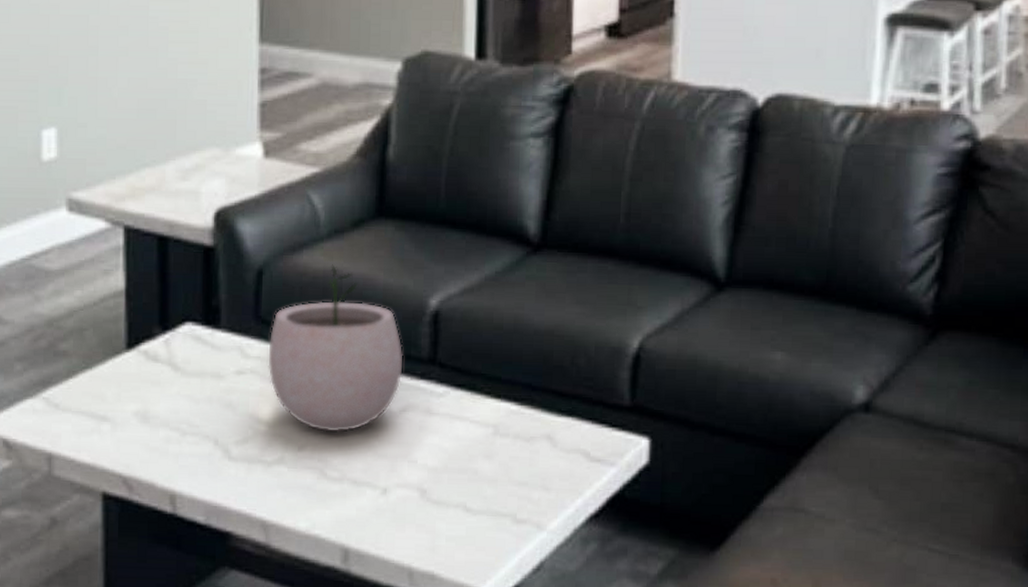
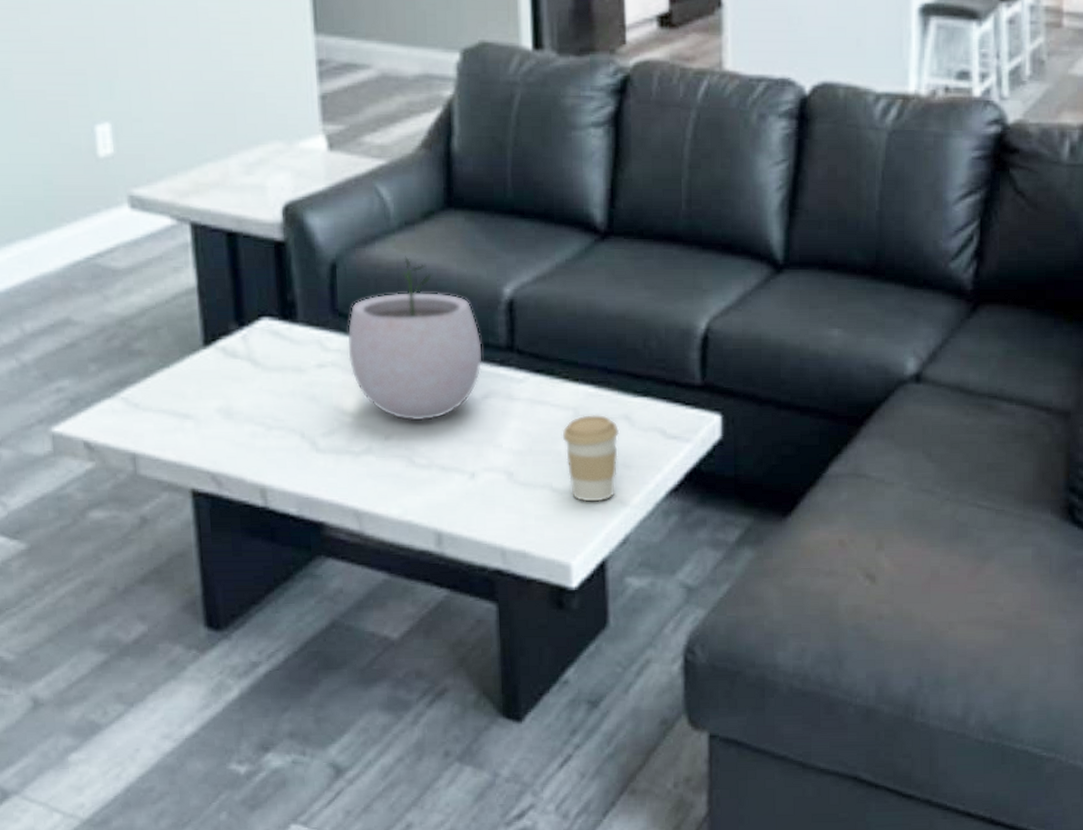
coffee cup: none [480,433,541,525] -> present [562,415,620,502]

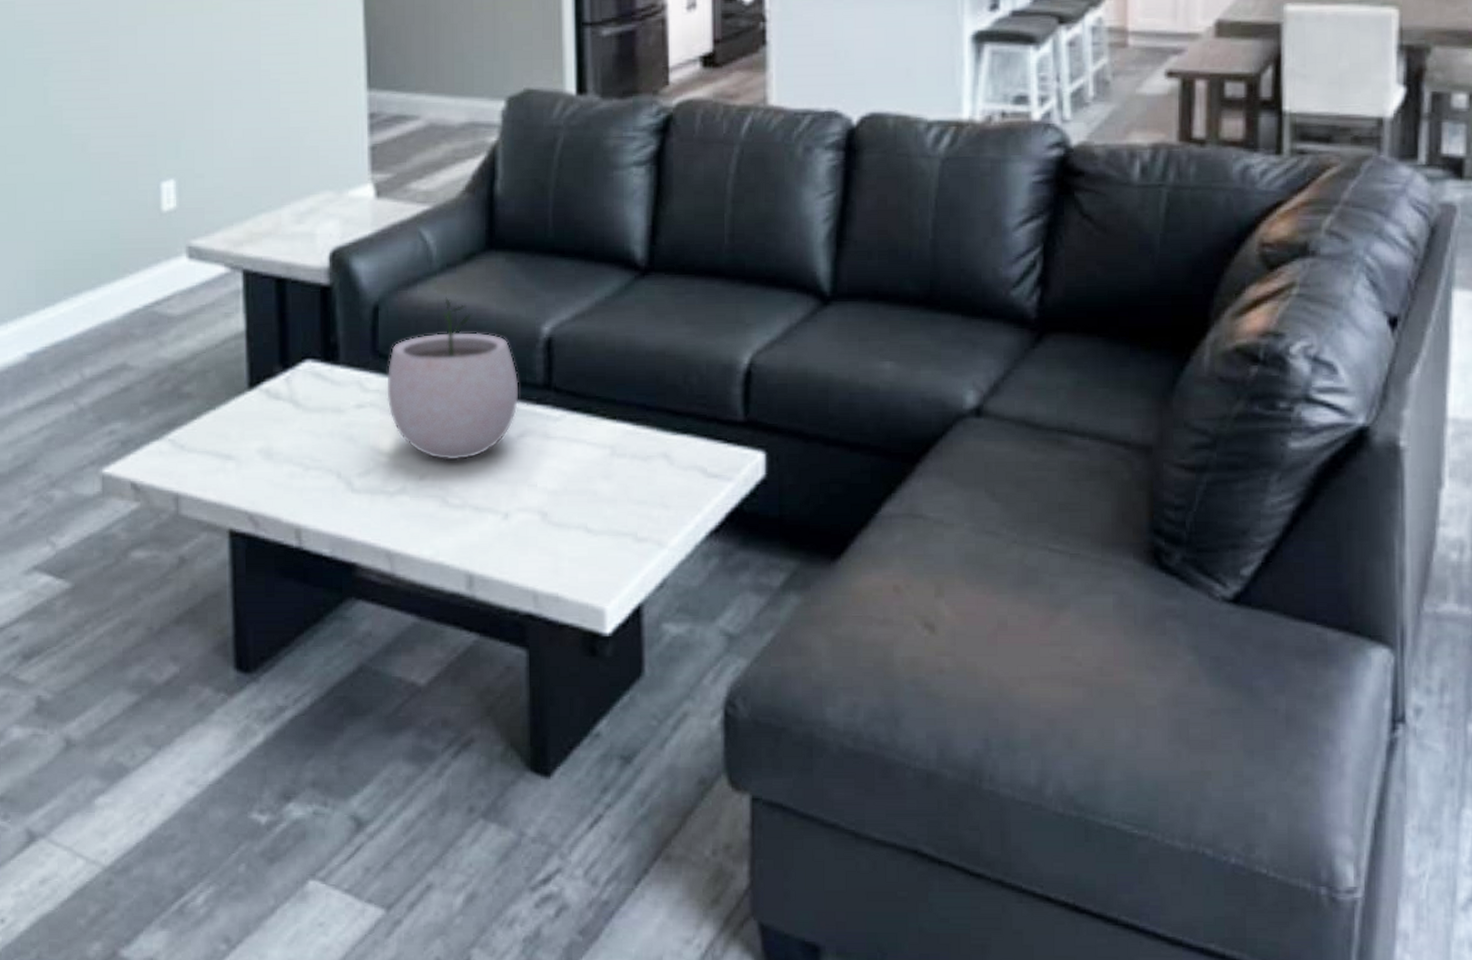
coffee cup: present [562,415,620,502] -> none [598,453,658,544]

